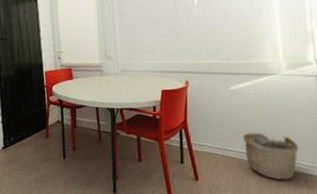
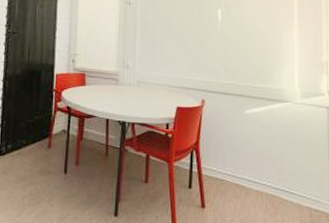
basket: present [242,132,299,180] -> none [253,160,306,214]

